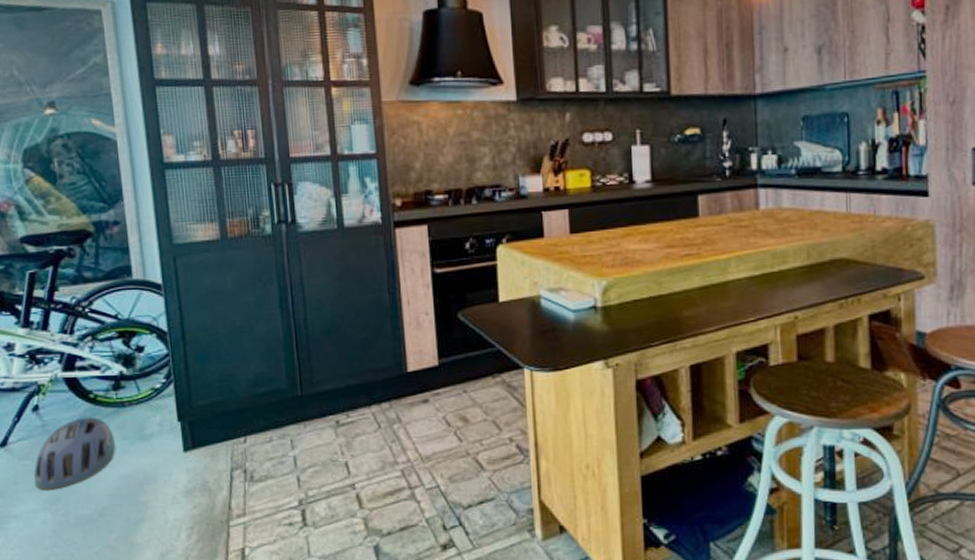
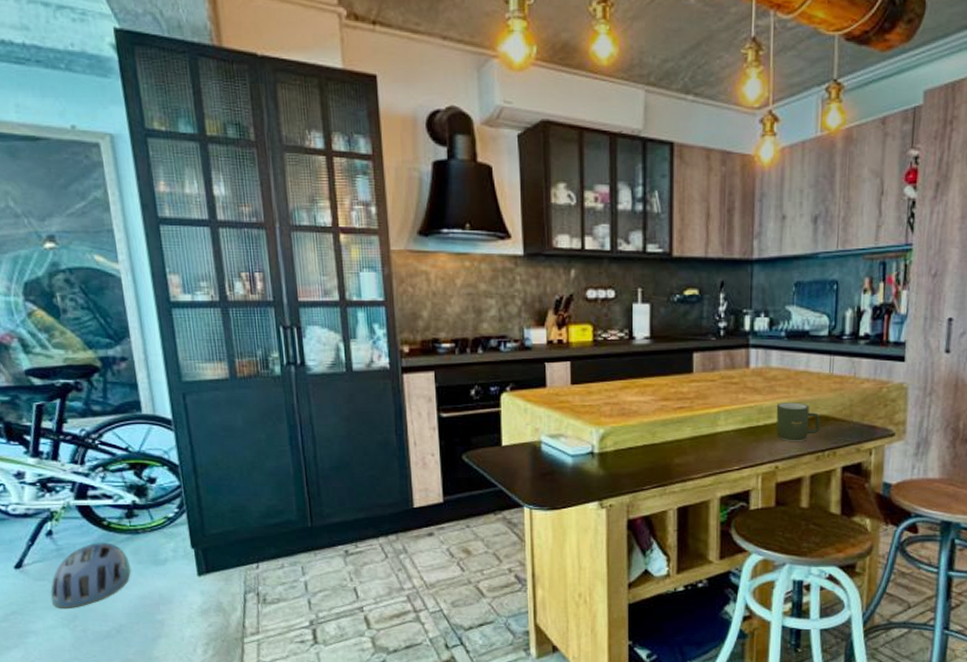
mug: none [791,245,840,290] -> present [776,403,820,443]

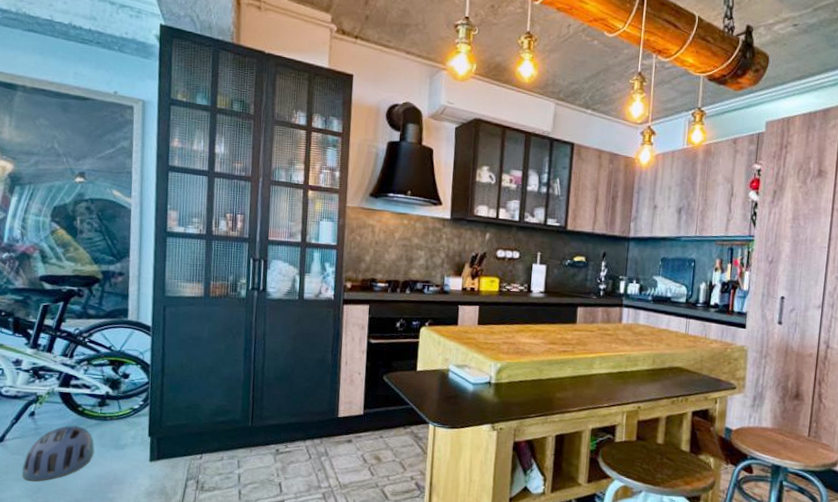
mug: present [776,403,820,443] -> none [640,354,676,388]

